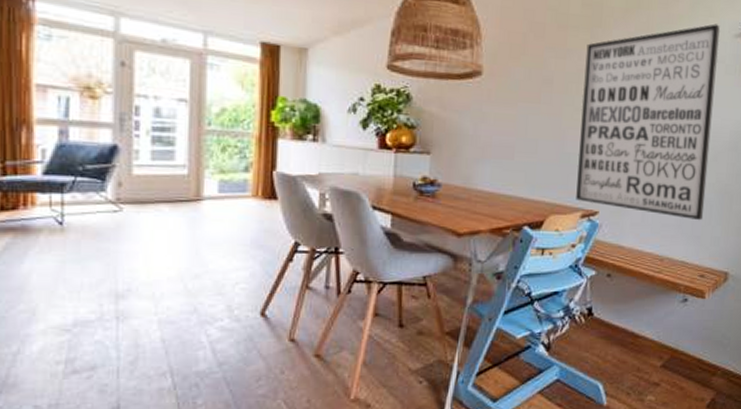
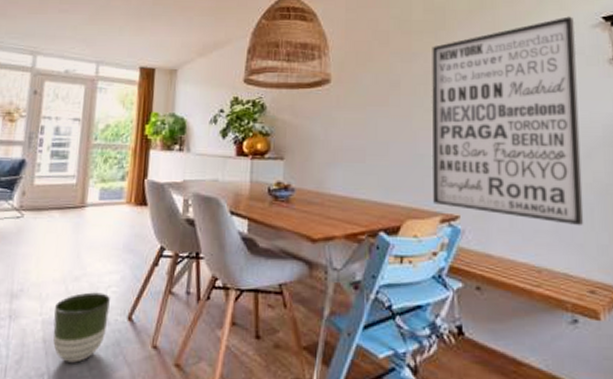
planter: none [171,290,238,360] -> present [53,292,110,363]

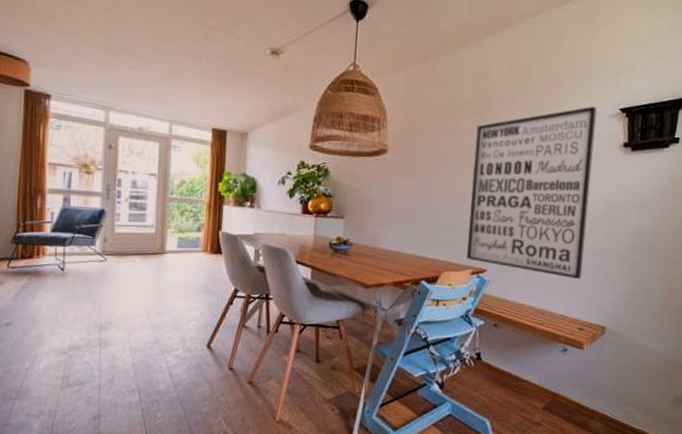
planter: present [53,292,110,363] -> none [140,325,191,381]

